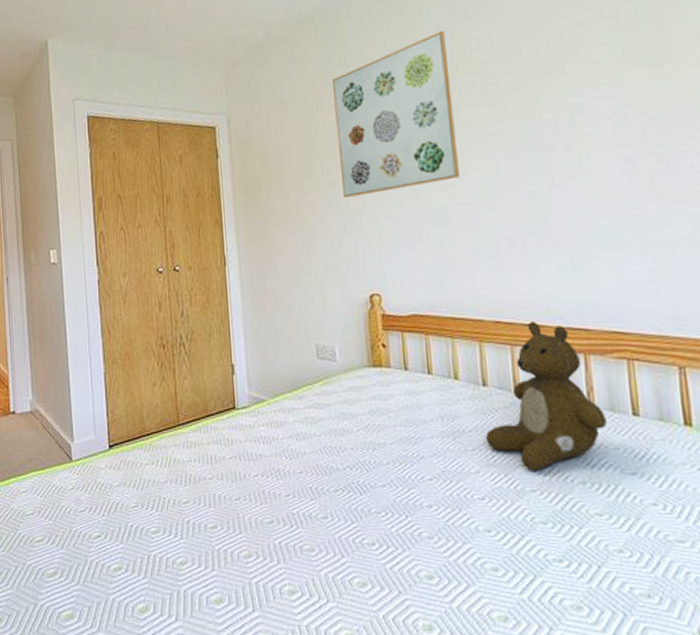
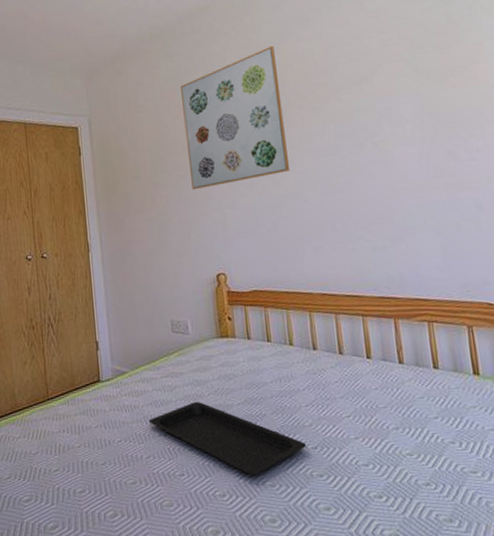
serving tray: none [289,436,471,523] -> present [149,401,306,475]
teddy bear: present [486,322,606,471] -> none [317,293,413,421]

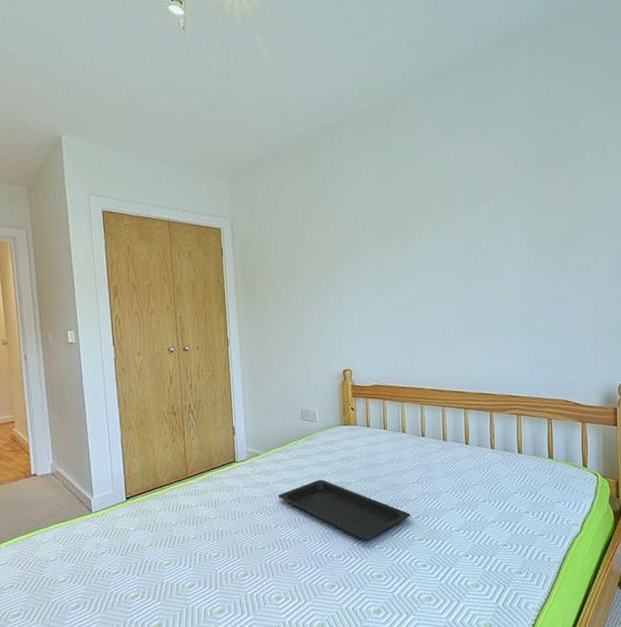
wall art: present [181,45,291,190] -> none [319,163,413,294]

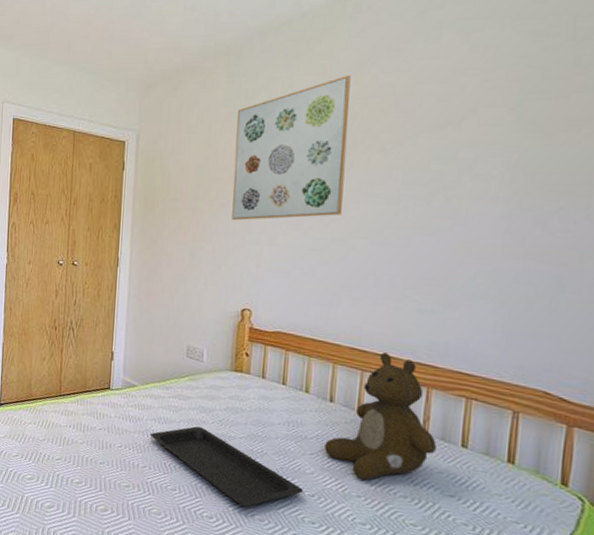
wall art: none [319,163,413,294] -> present [232,74,351,221]
teddy bear: none [422,389,501,496] -> present [325,352,436,481]

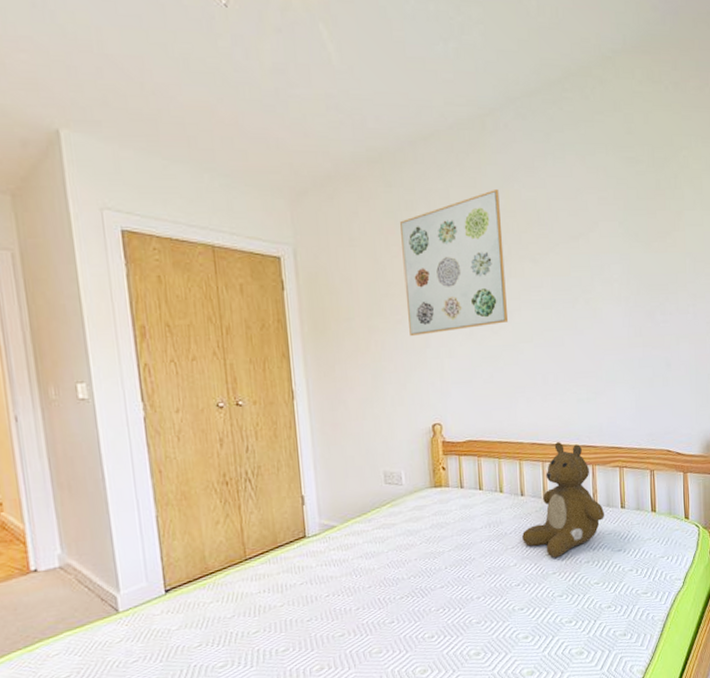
serving tray: present [151,426,303,507] -> none [359,550,510,615]

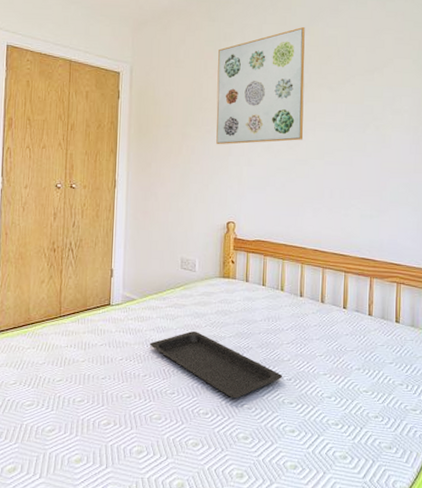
serving tray: none [359,550,510,615] -> present [150,330,282,398]
teddy bear: present [522,442,604,558] -> none [298,252,378,360]

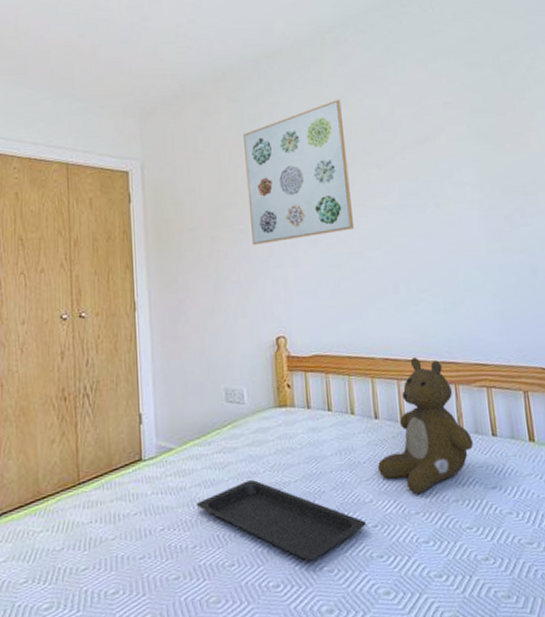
teddy bear: none [298,252,378,360] -> present [378,357,473,495]

